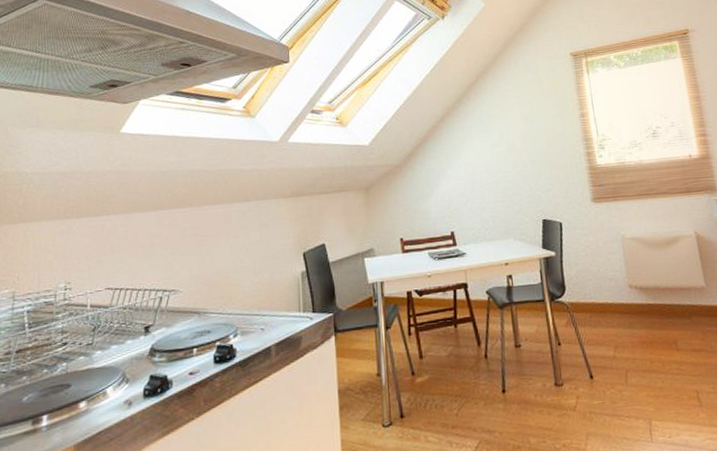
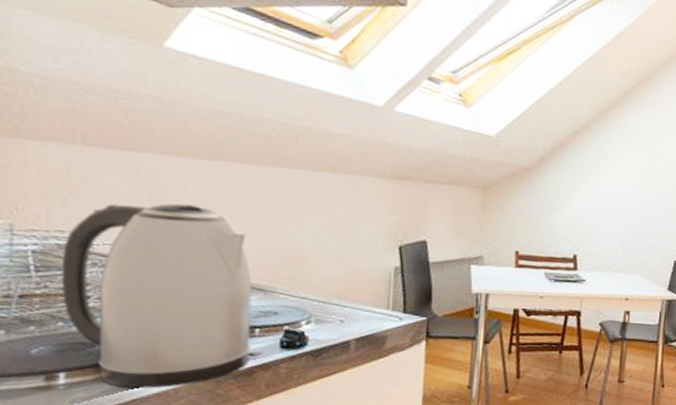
kettle: none [47,250,191,422] -> present [61,203,252,389]

